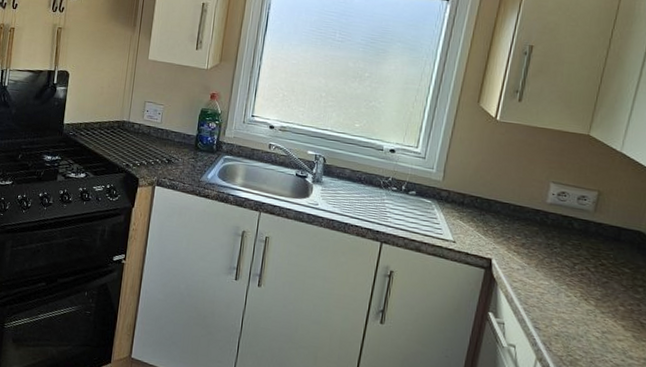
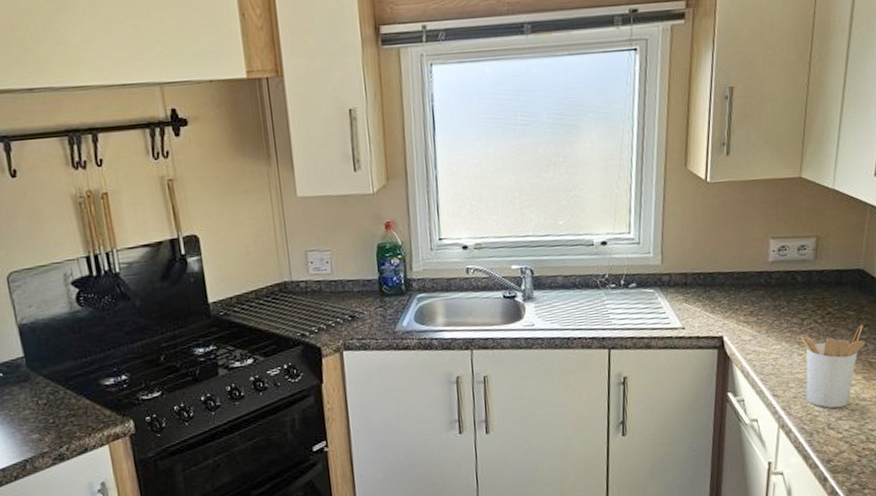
utensil holder: none [568,278,640,359] -> present [800,325,866,409]

